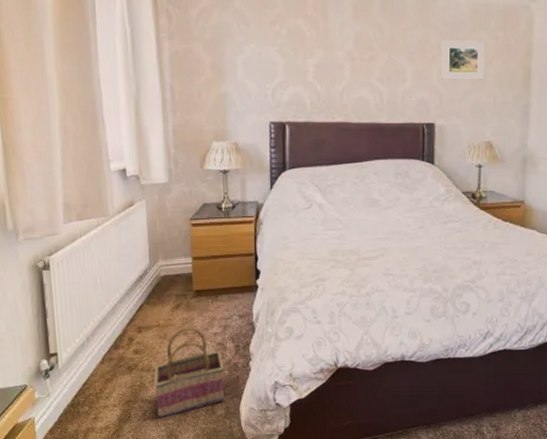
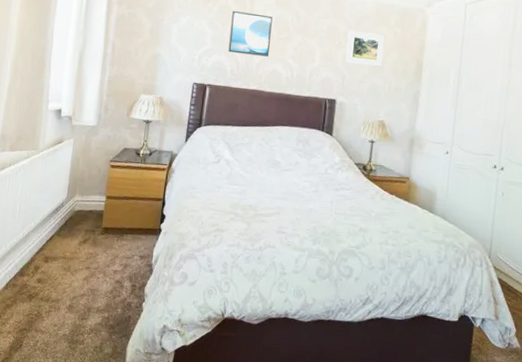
basket: present [154,328,224,419] -> none [48,262,118,351]
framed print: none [304,31,352,82] -> present [228,10,273,57]

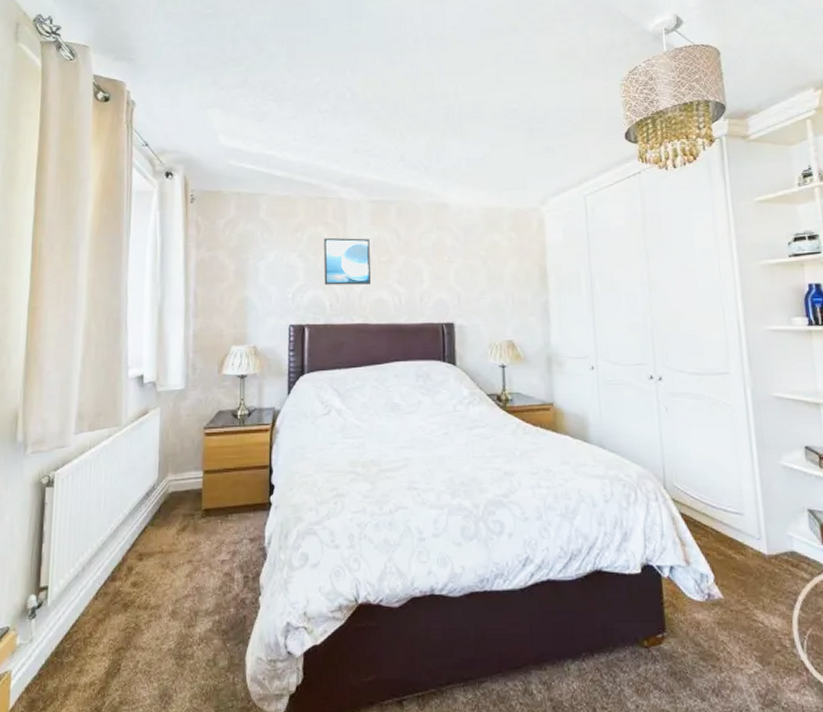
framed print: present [345,30,385,67] -> none [457,241,501,280]

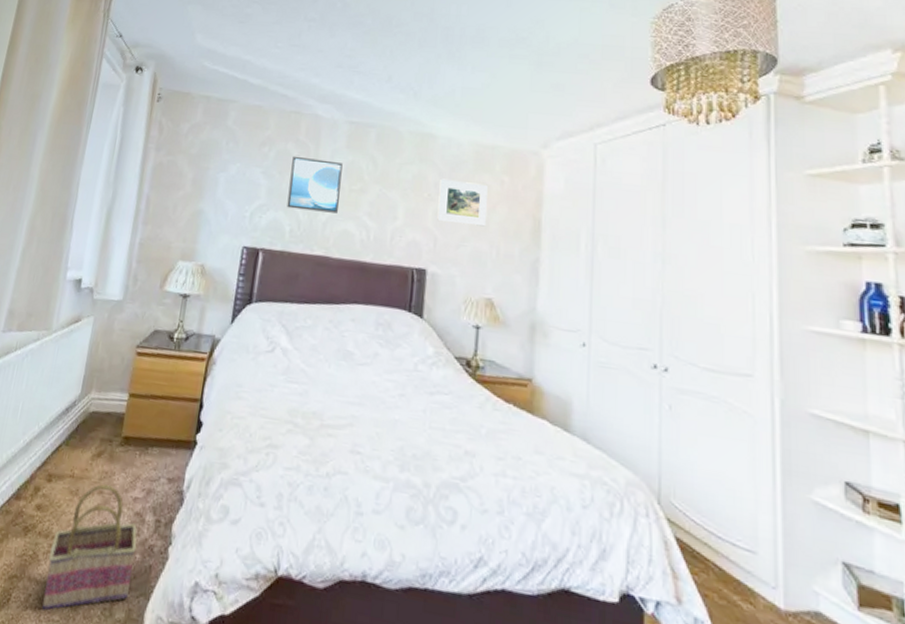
basket: none [150,554,230,672] -> present [42,484,137,611]
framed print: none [457,241,501,280] -> present [437,178,488,227]

